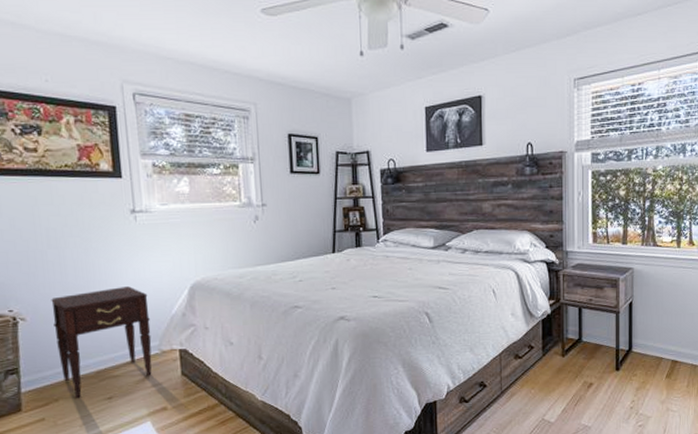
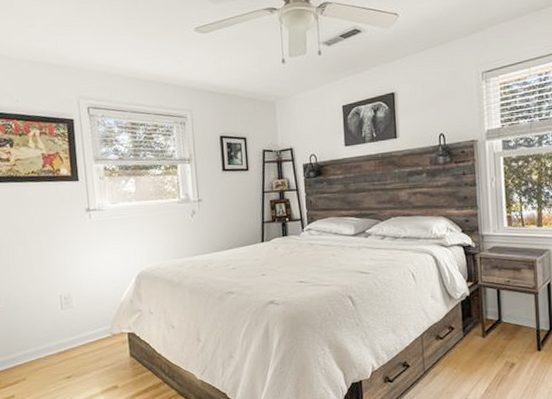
nightstand: present [51,286,152,398] -> none [20,276,105,377]

